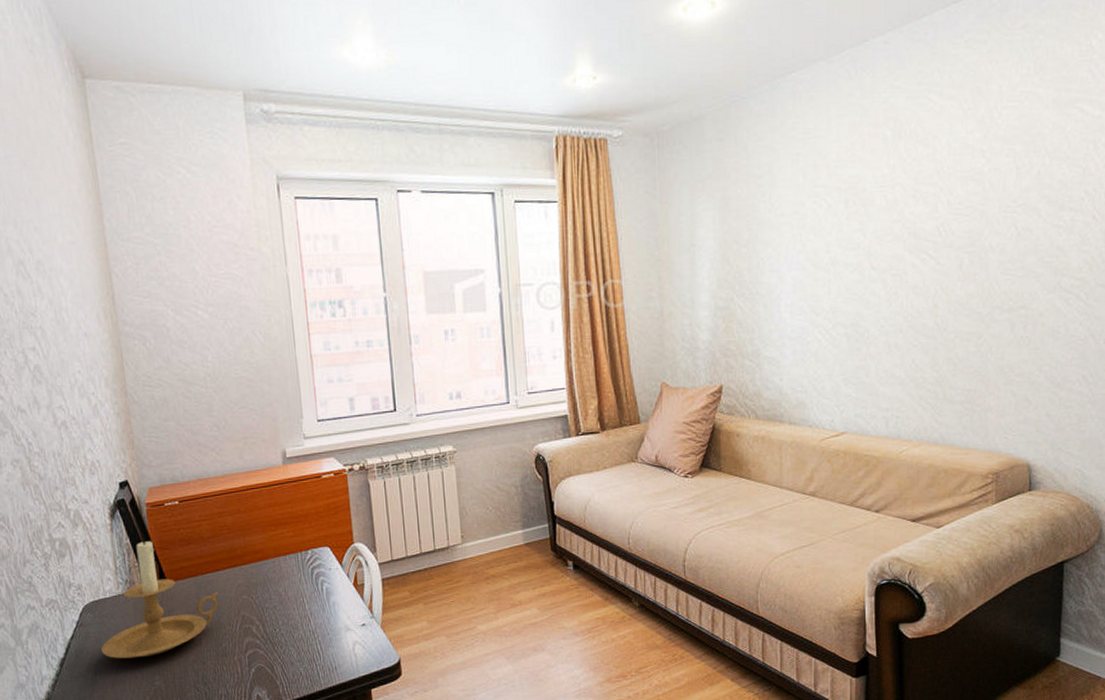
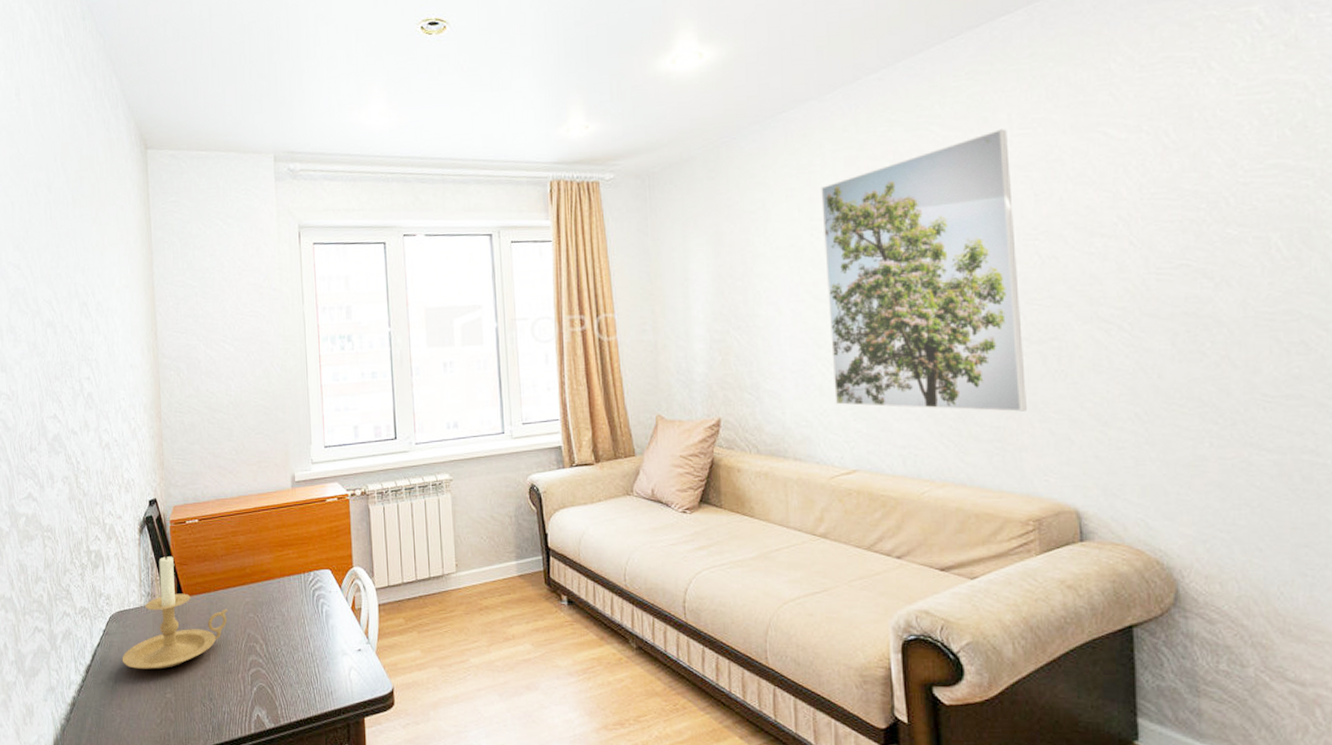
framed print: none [825,101,998,376] -> present [821,129,1027,412]

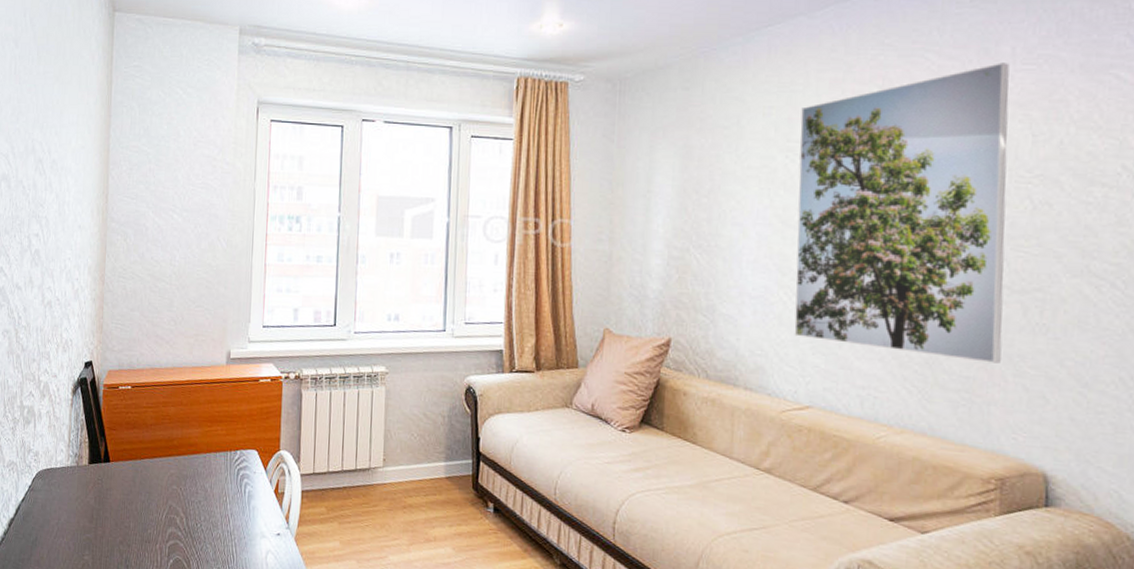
candle holder: present [122,553,229,669] -> none [44,416,153,531]

